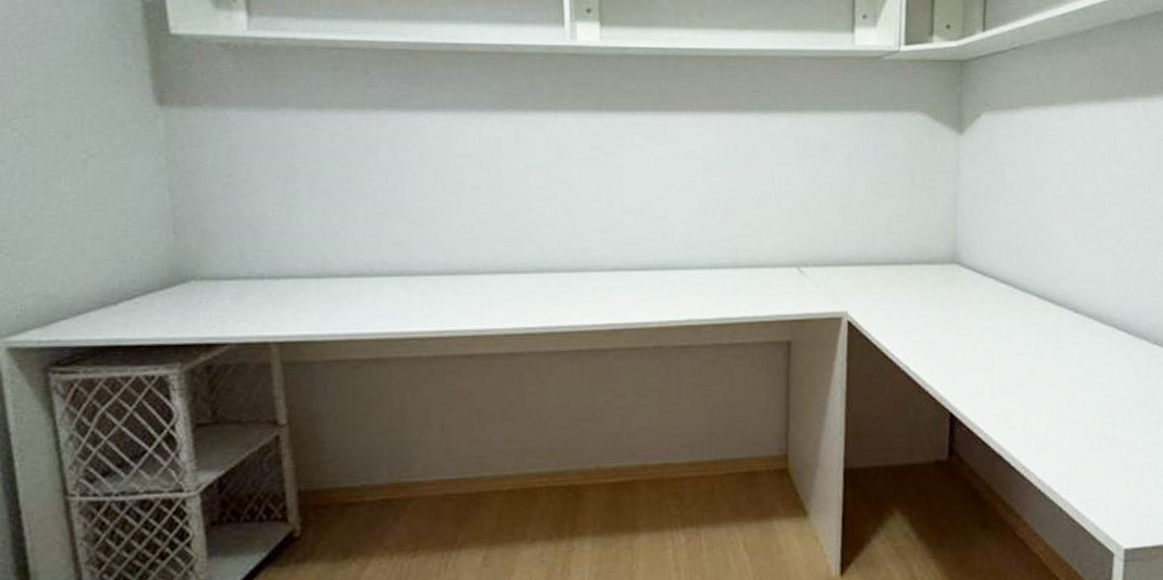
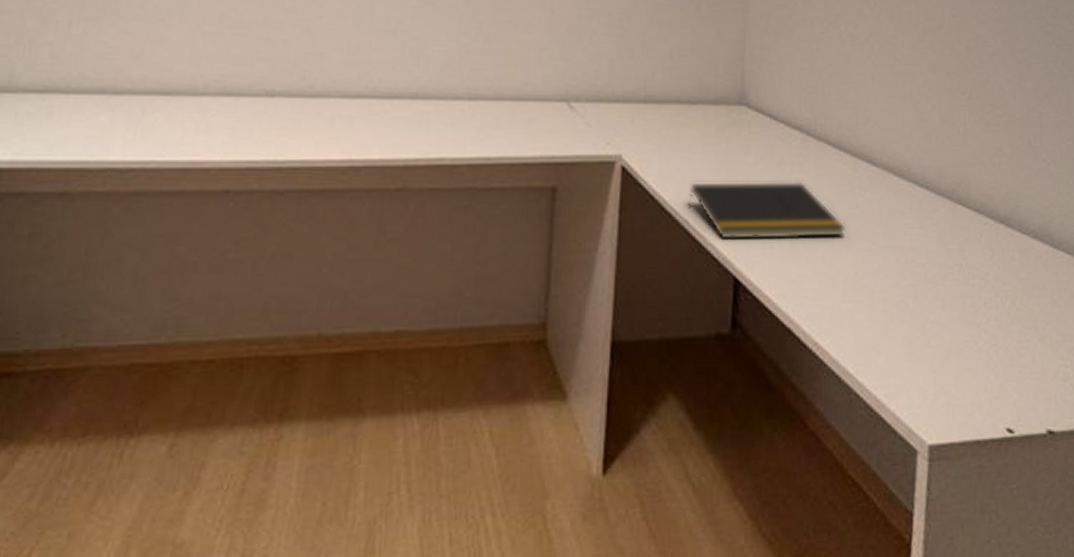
notepad: none [908,329,1050,382] -> present [688,181,846,241]

